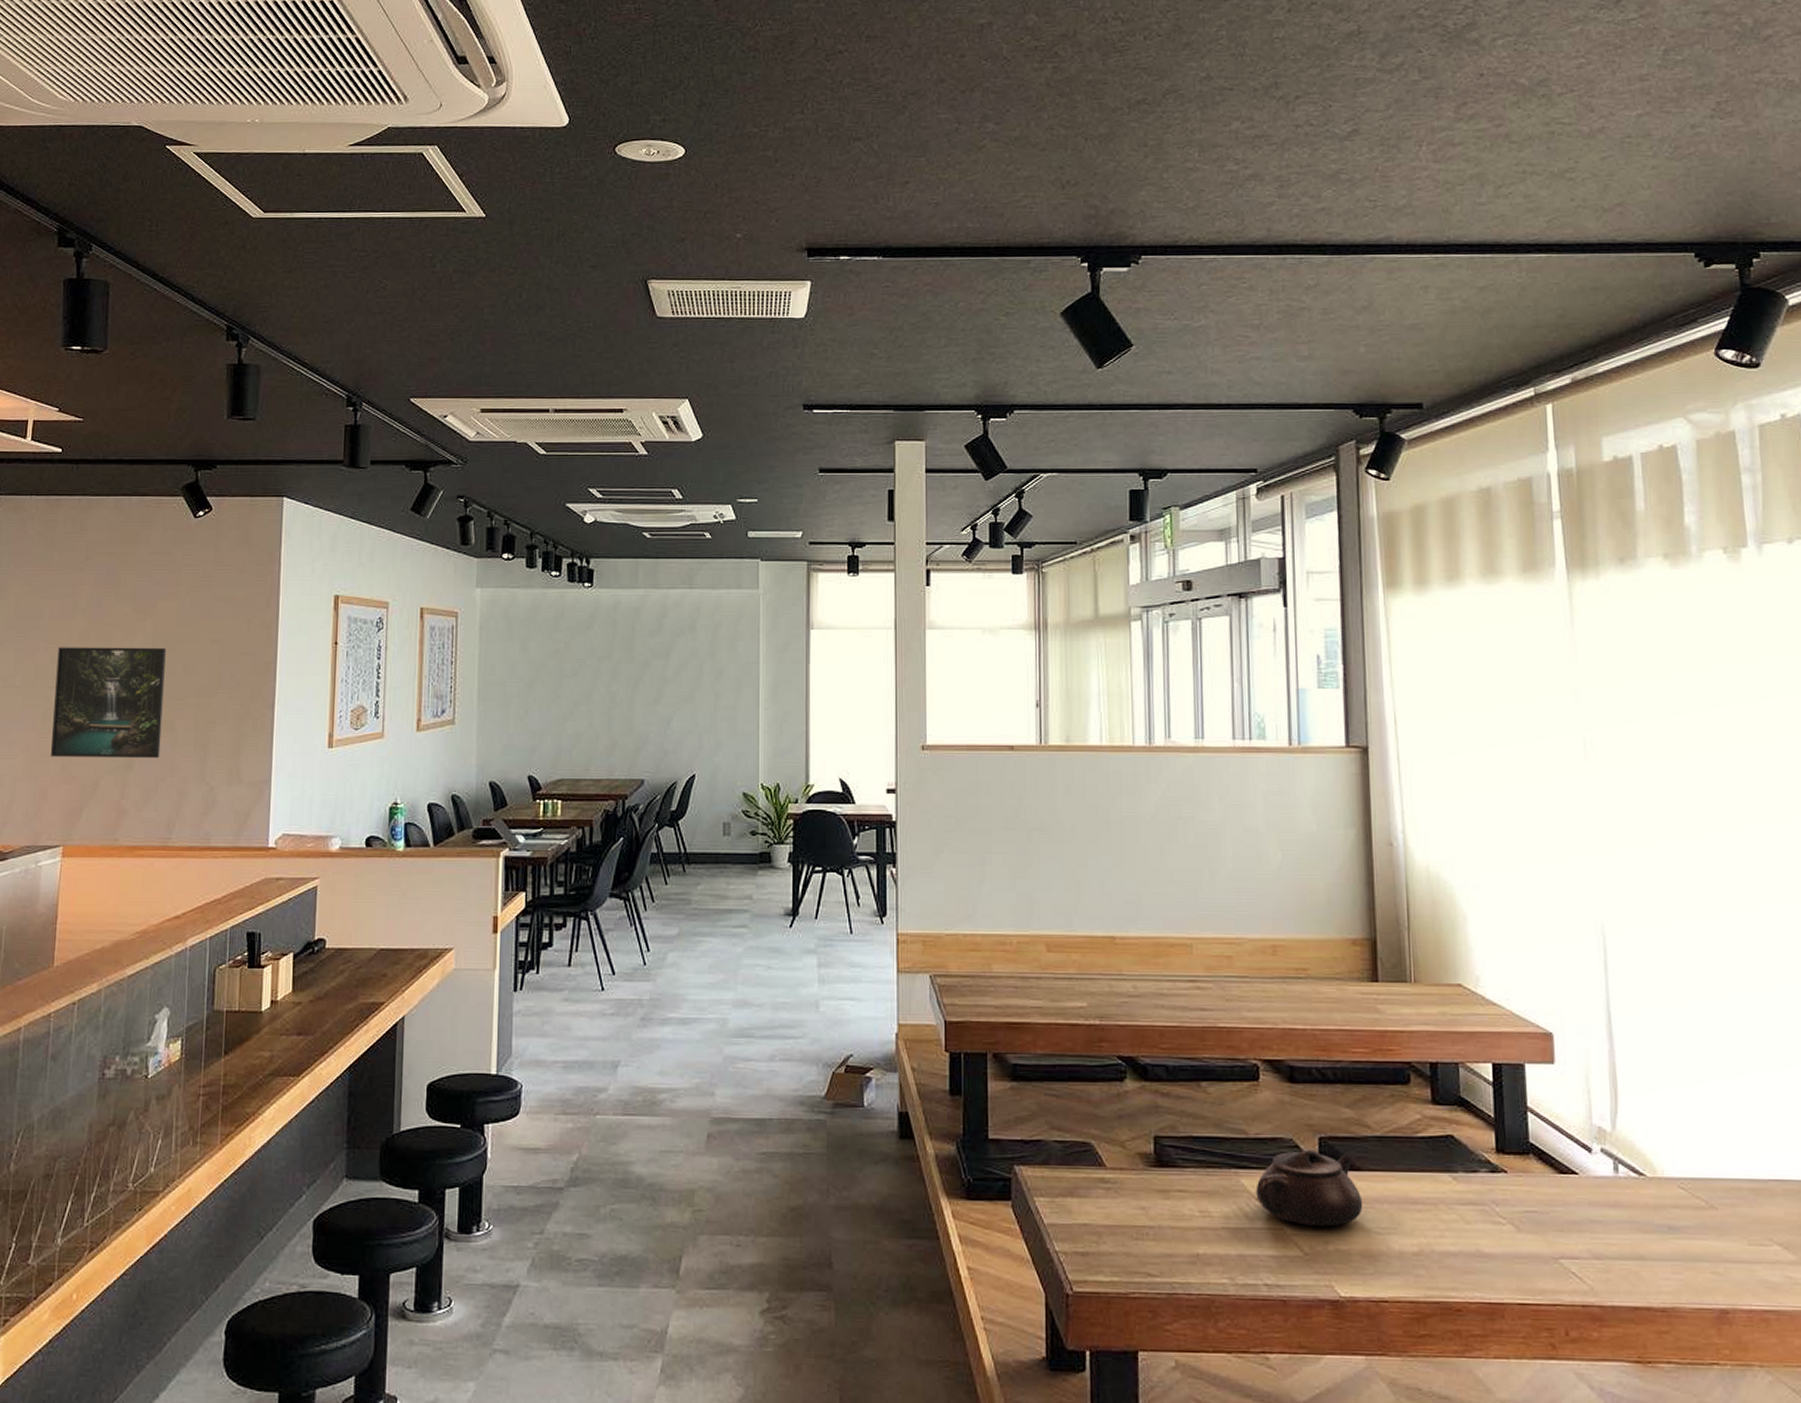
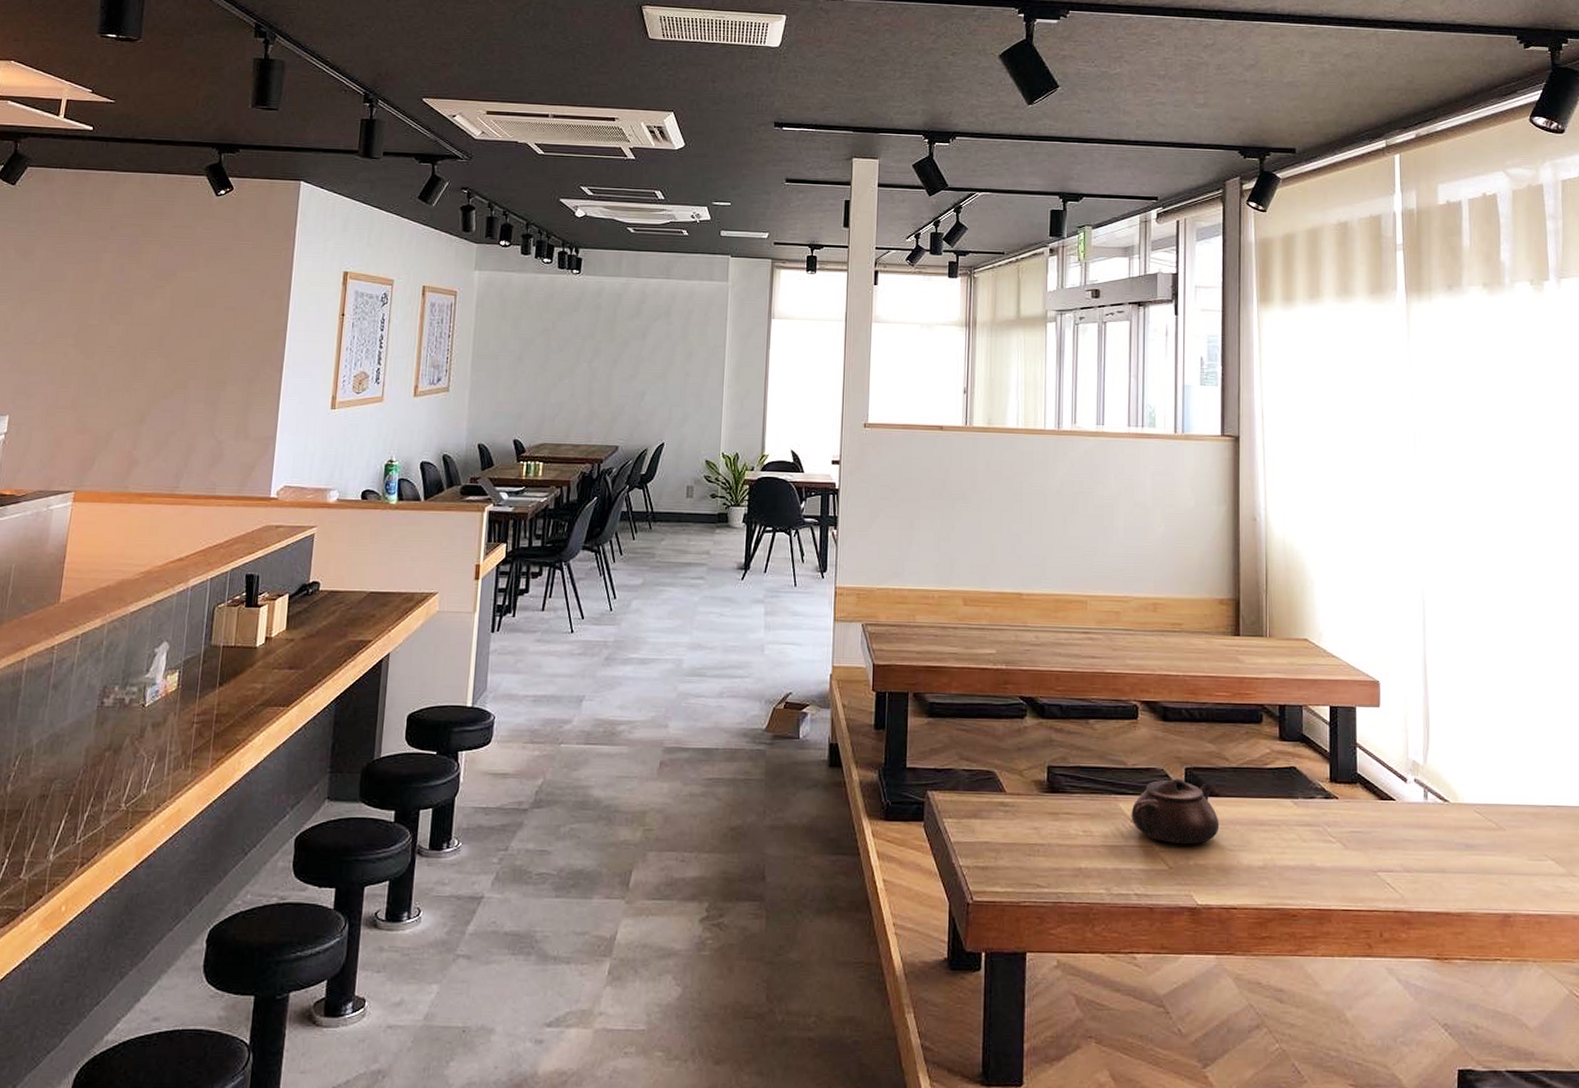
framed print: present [50,647,166,759] -> none [66,308,183,414]

